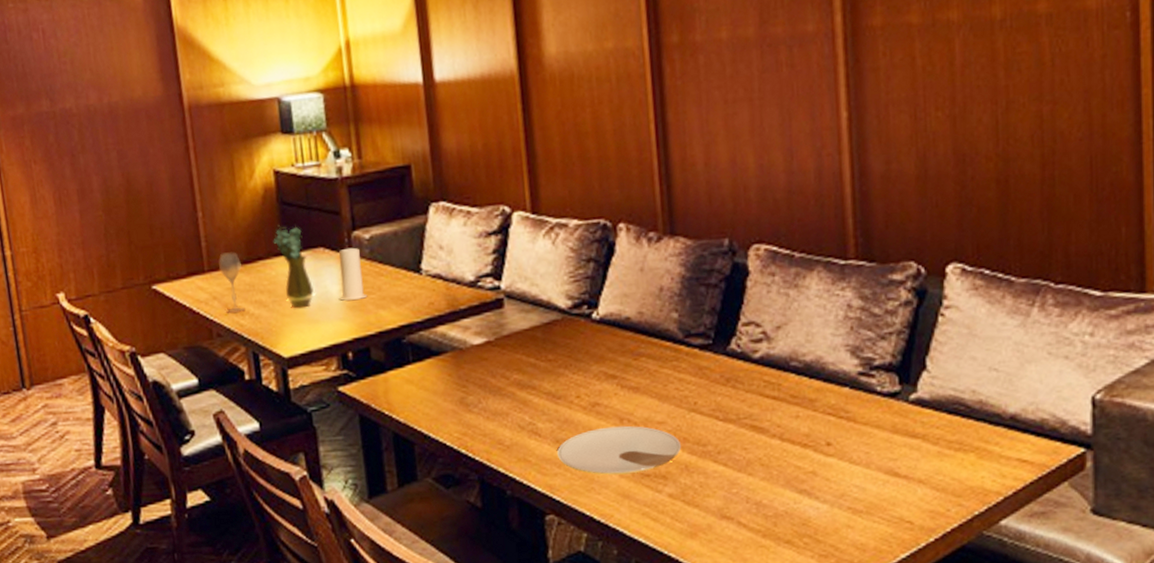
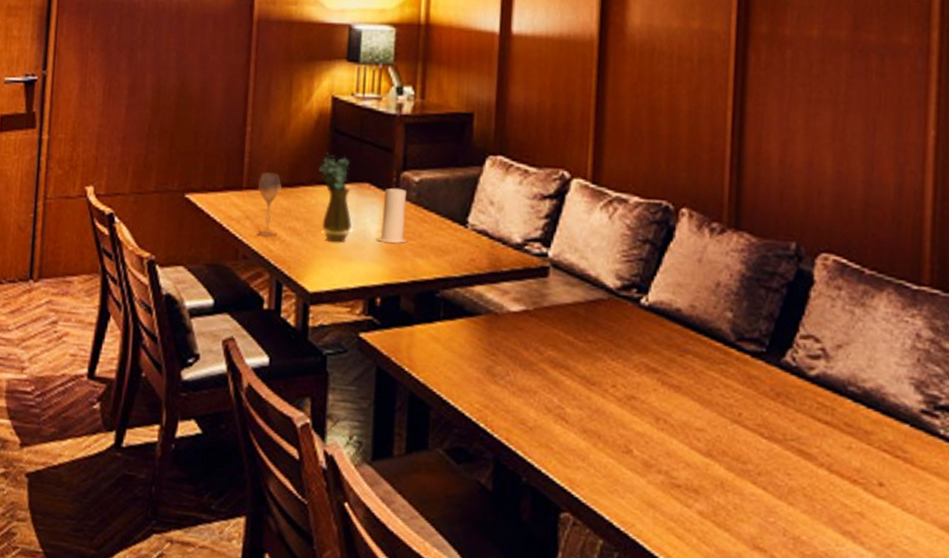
plate: present [557,425,682,475] -> none [583,424,720,481]

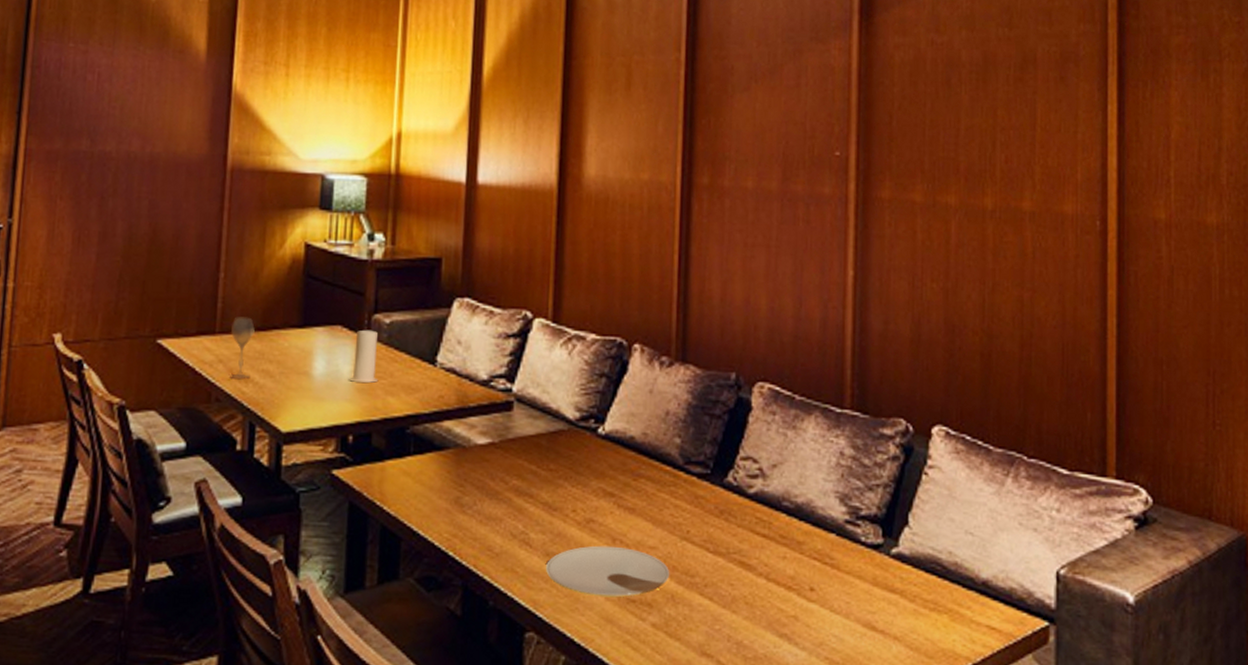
vase: present [318,152,352,244] -> none [291,296,325,384]
plate: none [583,424,720,481] -> present [546,545,670,598]

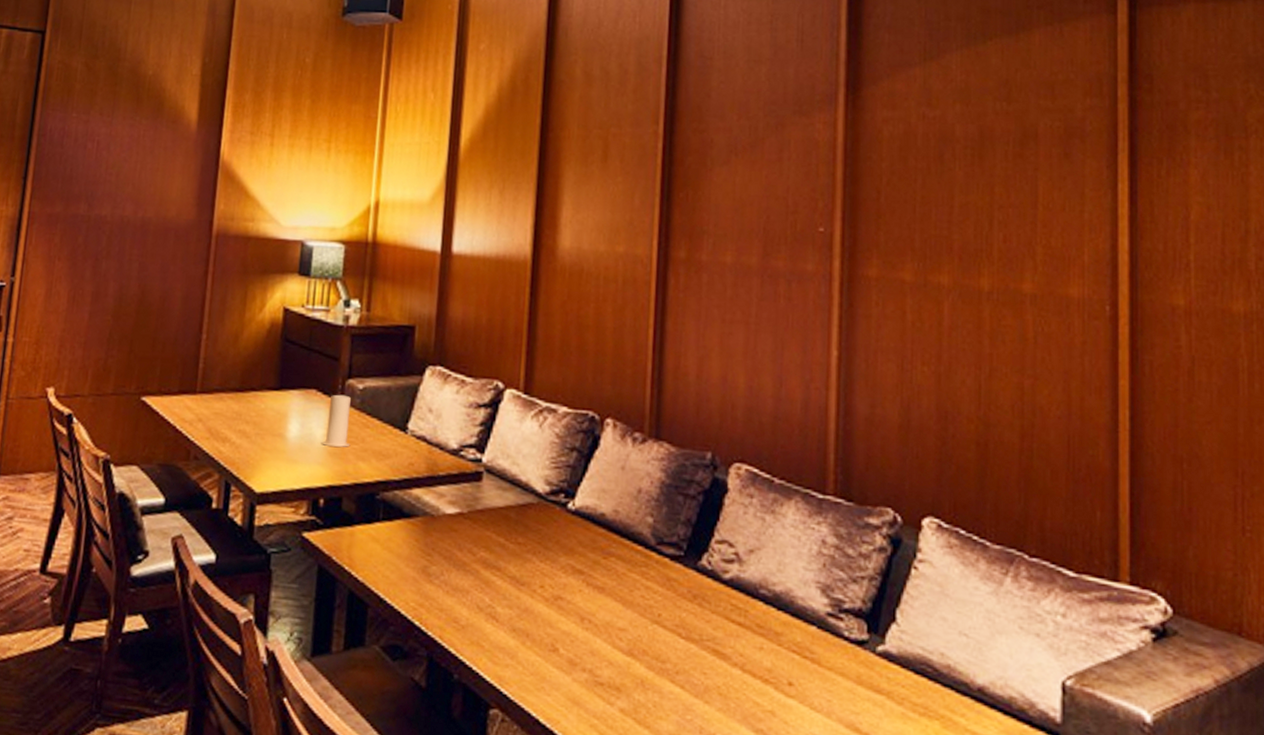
wineglass: present [230,317,255,379] -> none [208,377,234,439]
plate: present [546,545,670,598] -> none [512,624,640,679]

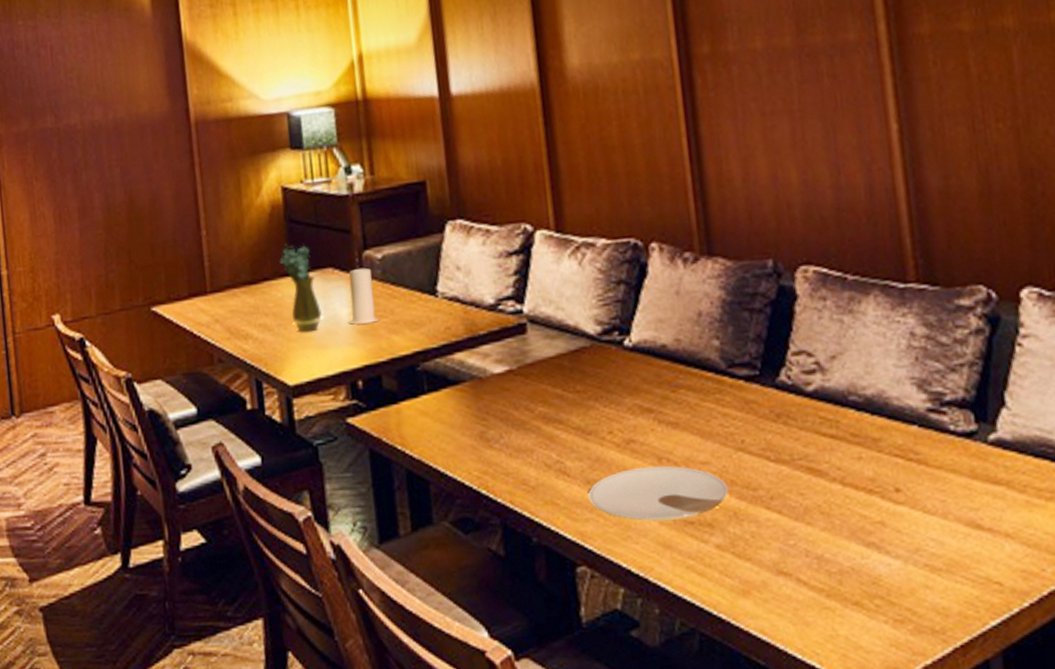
vase: none [269,359,299,446] -> present [279,243,322,333]
plate: none [512,624,640,679] -> present [588,466,729,522]

